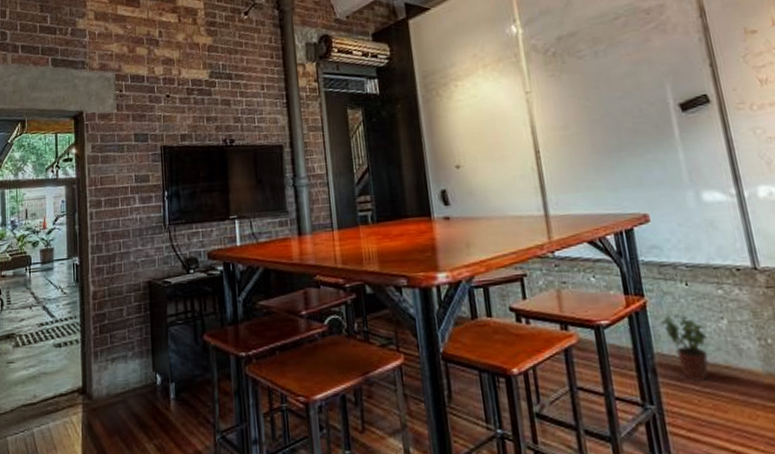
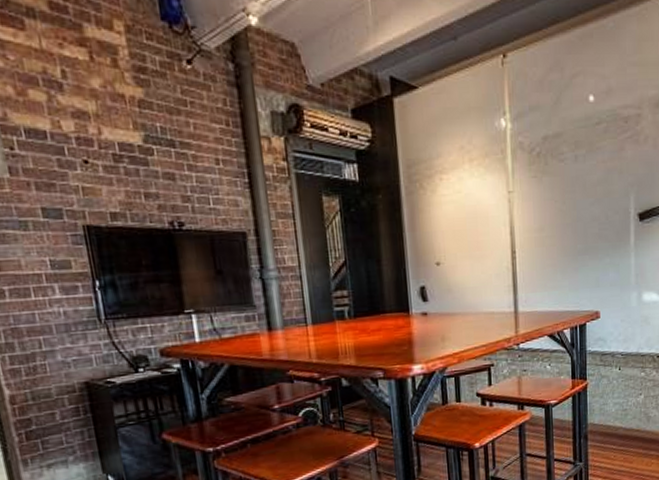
potted plant: present [659,314,709,383] -> none [595,393,627,443]

